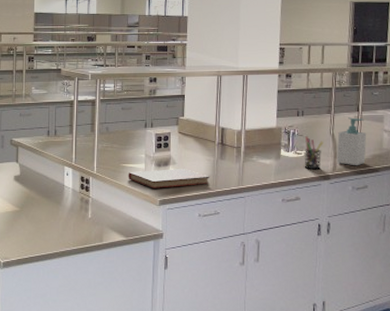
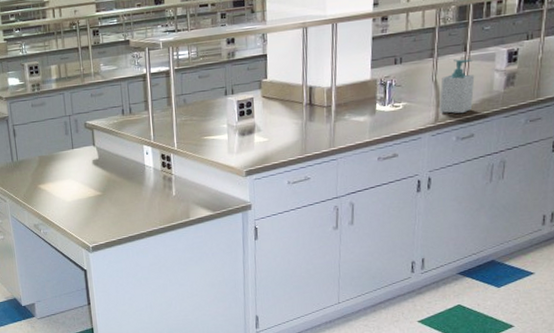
diary: present [128,168,209,188] -> none [210,134,298,160]
pen holder: present [304,136,323,170] -> none [402,86,424,123]

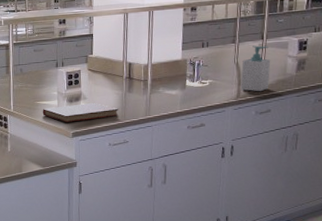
diary: none [210,134,298,160] -> present [42,102,118,123]

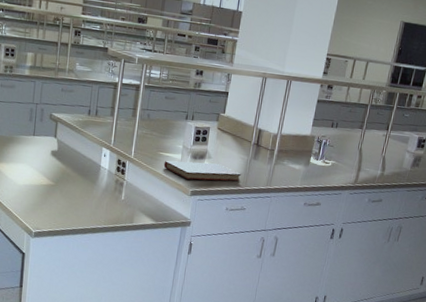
soap bottle: present [241,45,271,92] -> none [360,135,392,181]

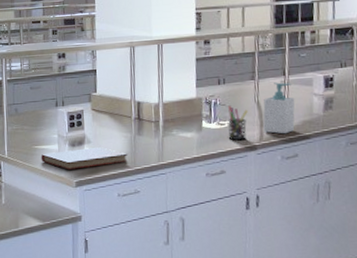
pen holder: none [329,147,351,180] -> present [228,105,248,141]
soap bottle: none [360,135,392,181] -> present [263,82,295,134]

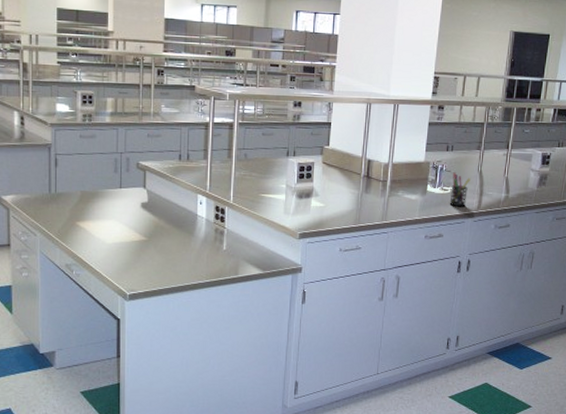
diary: present [40,146,128,170] -> none [266,200,353,221]
soap bottle: present [263,82,295,134] -> none [482,155,514,205]

